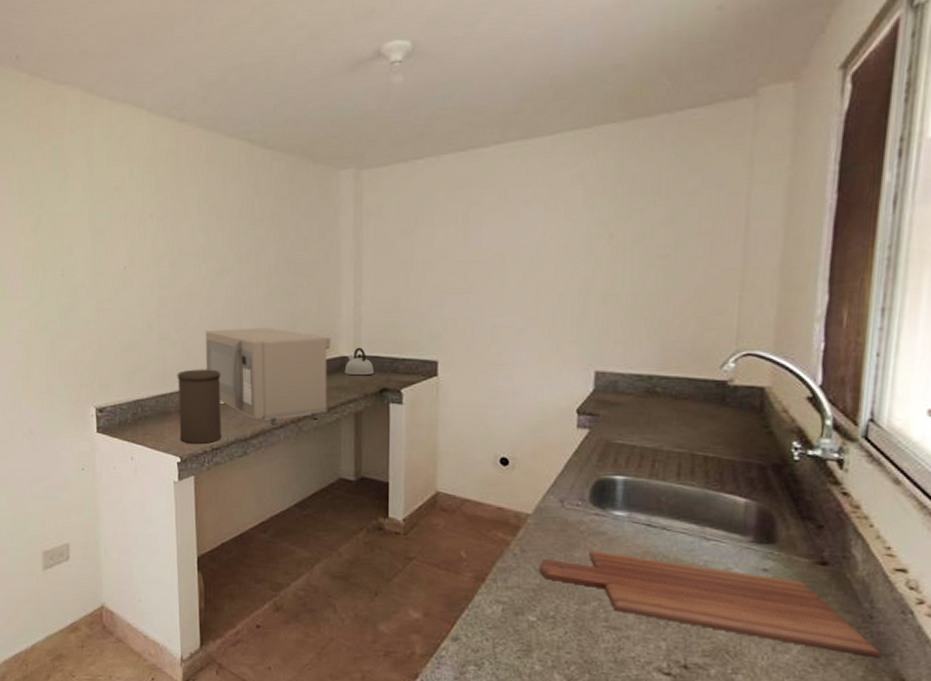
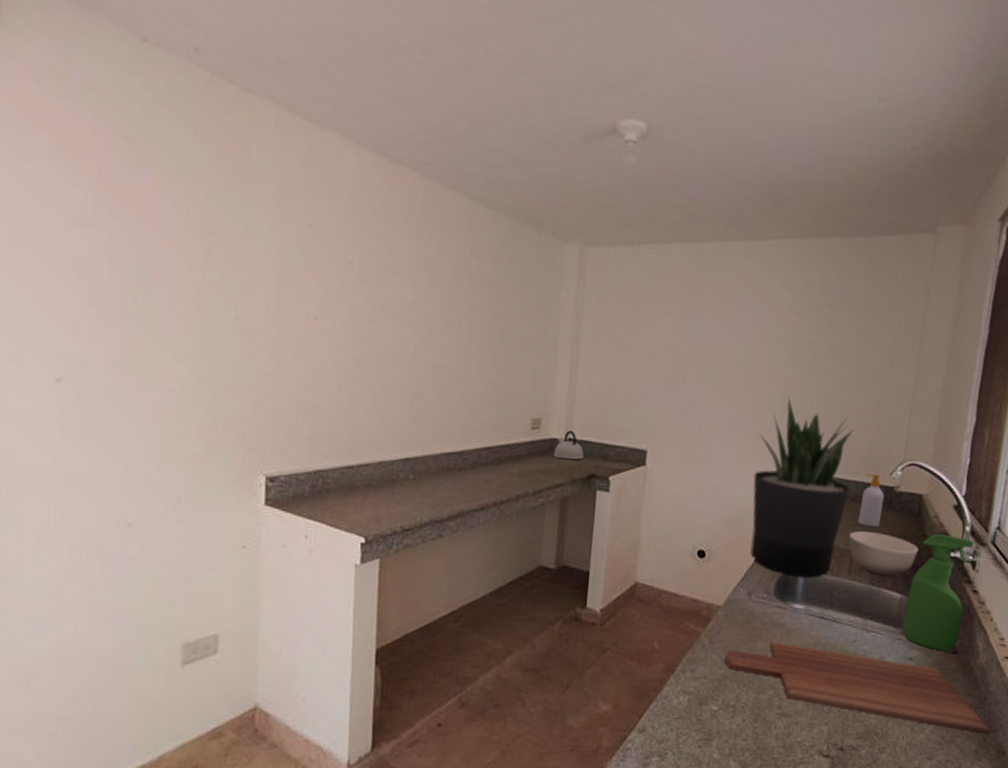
canister: present [177,369,222,444] -> none [366,440,420,524]
microwave: present [203,328,328,424] -> none [402,398,539,506]
planter: none [556,295,672,482] -> present [750,397,854,577]
bowl: none [674,431,765,480] -> present [848,531,919,577]
soap bottle: none [684,368,716,426] -> present [858,474,885,527]
spray bottle: none [750,430,838,563] -> present [902,534,974,652]

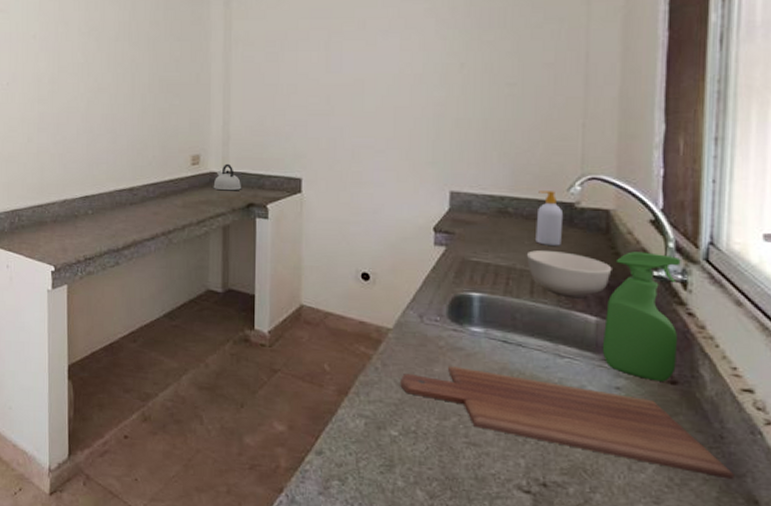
planter: present [750,397,854,577] -> none [413,119,523,299]

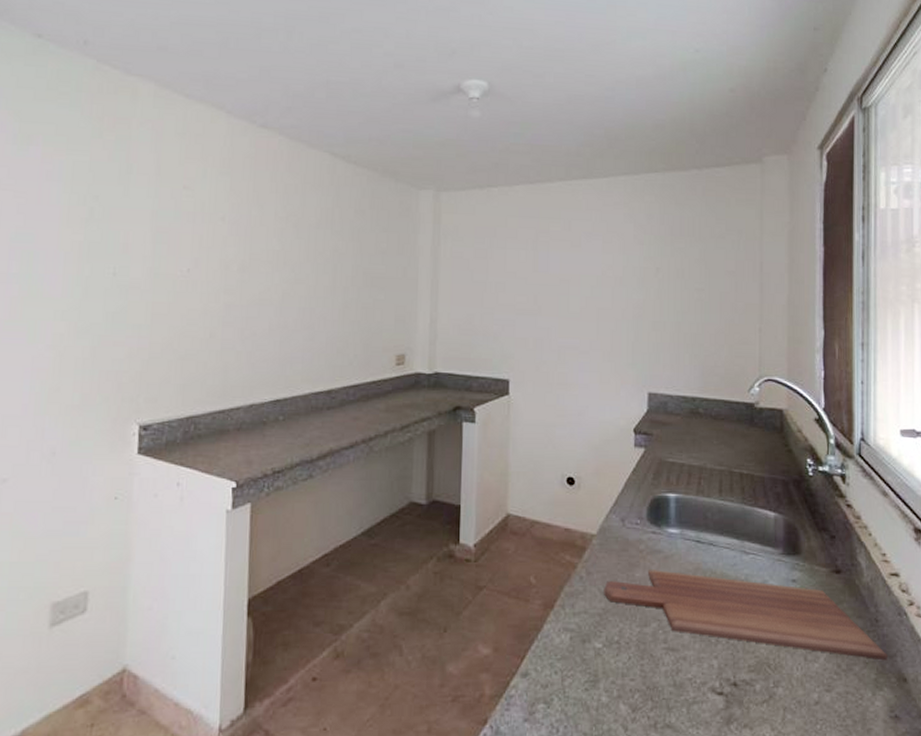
kettle: present [213,163,242,191] -> none [418,364,449,393]
bowl: present [526,250,612,299] -> none [715,450,786,495]
soap bottle: present [535,190,564,246] -> none [723,391,746,445]
spray bottle: present [602,252,681,382] -> none [780,449,840,571]

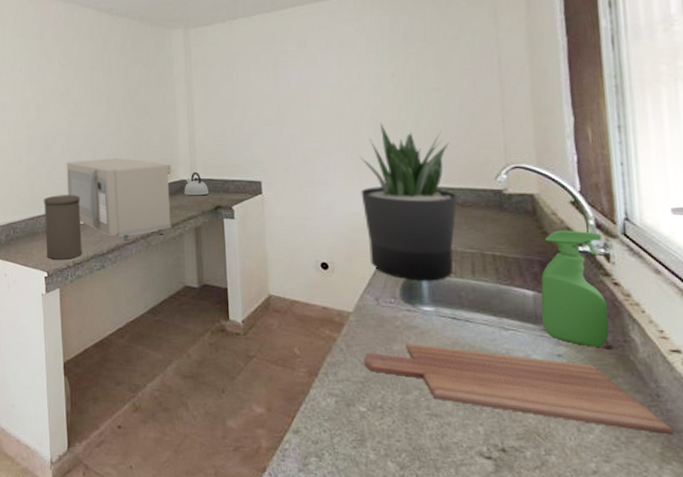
canister: none [237,383,289,466] -> present [43,194,82,259]
microwave: none [271,340,403,444] -> present [65,158,171,240]
kettle: none [418,364,449,393] -> present [184,172,210,196]
planter: none [615,321,711,499] -> present [360,122,458,280]
spray bottle: none [780,449,840,571] -> present [541,230,609,347]

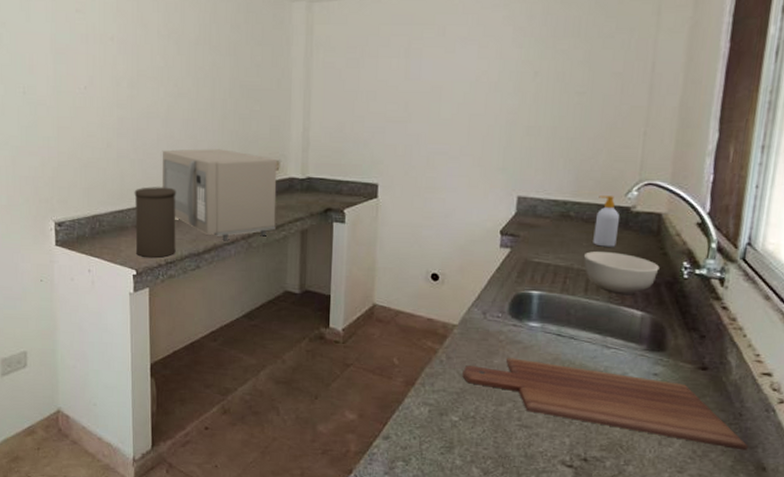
kettle: present [184,172,210,196] -> none [292,169,321,196]
planter: present [360,122,458,280] -> none [483,127,585,296]
bowl: none [465,234,542,275] -> present [583,251,660,295]
soap bottle: none [470,180,495,229] -> present [593,195,620,247]
spray bottle: present [541,230,609,347] -> none [644,252,721,368]

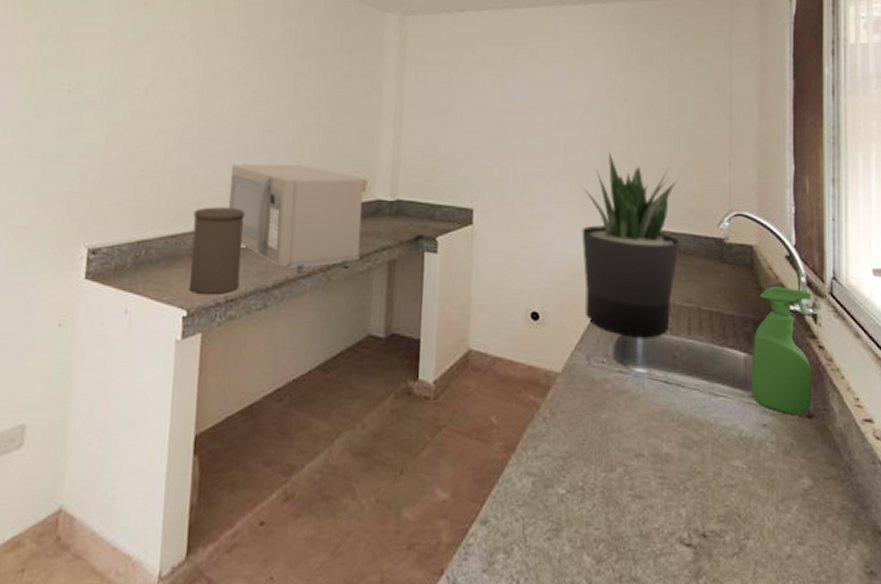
cutting board: present [462,358,748,451] -> none [568,411,862,512]
planter: none [483,127,585,296] -> present [582,152,680,337]
bowl: present [583,251,660,295] -> none [684,286,757,335]
soap bottle: present [593,195,620,247] -> none [692,226,715,281]
spray bottle: none [644,252,721,368] -> present [750,286,811,416]

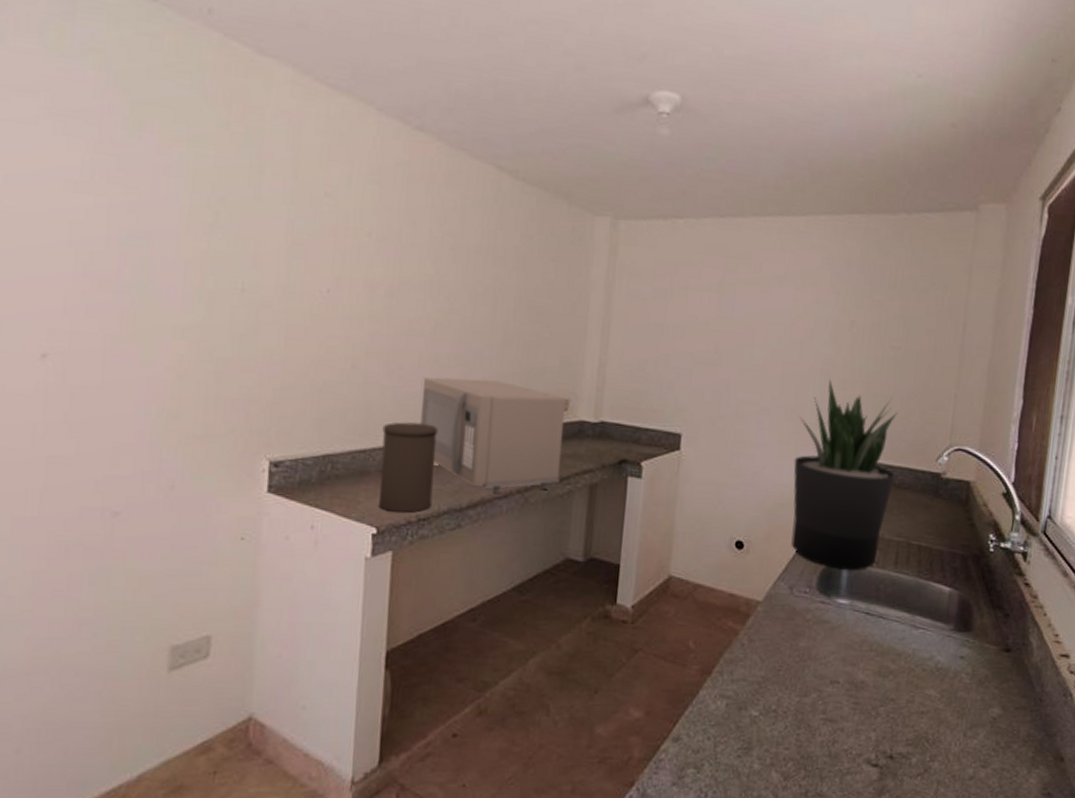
spray bottle: present [750,286,811,416] -> none [952,523,1024,650]

